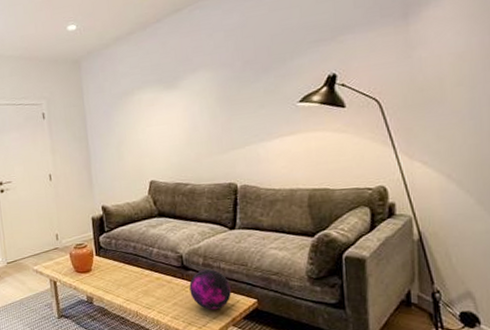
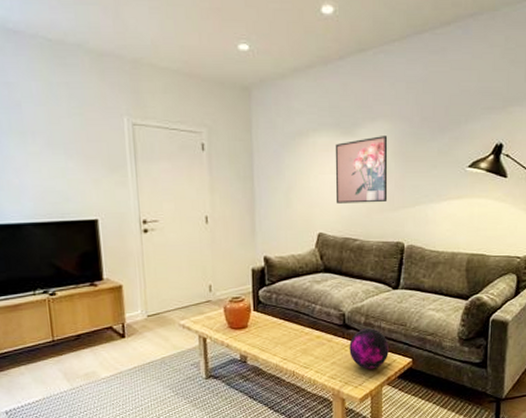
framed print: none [159,83,216,152] -> present [335,136,388,204]

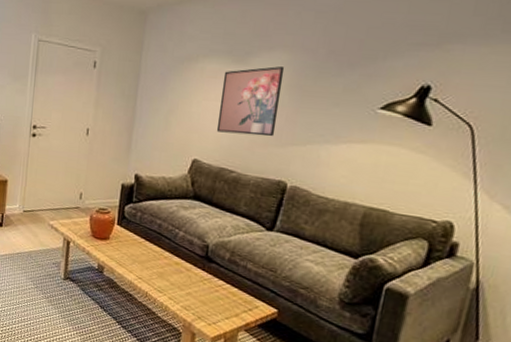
decorative orb: present [349,328,389,369] -> none [207,265,253,311]

